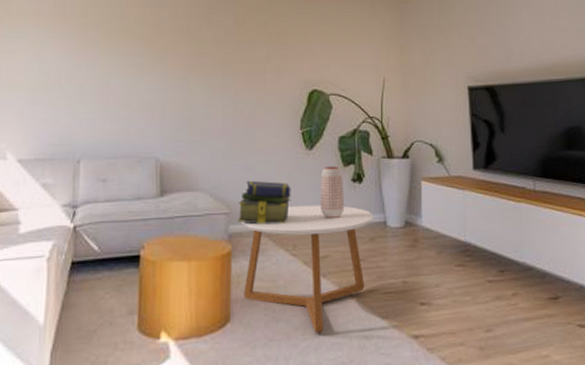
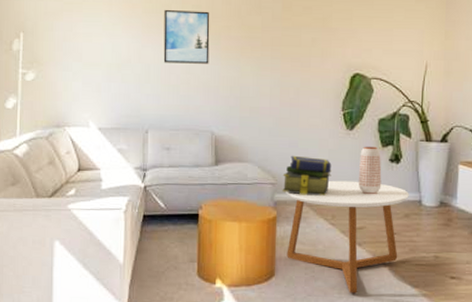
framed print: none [100,25,155,83] -> present [163,10,210,64]

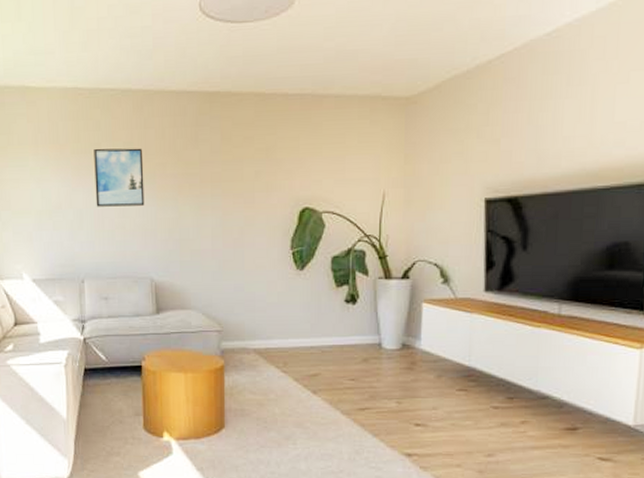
stack of books: present [282,155,332,196] -> none [229,300,282,342]
coffee table: present [286,180,409,293] -> none [233,325,368,444]
vase: present [359,146,382,195] -> none [312,287,337,339]

